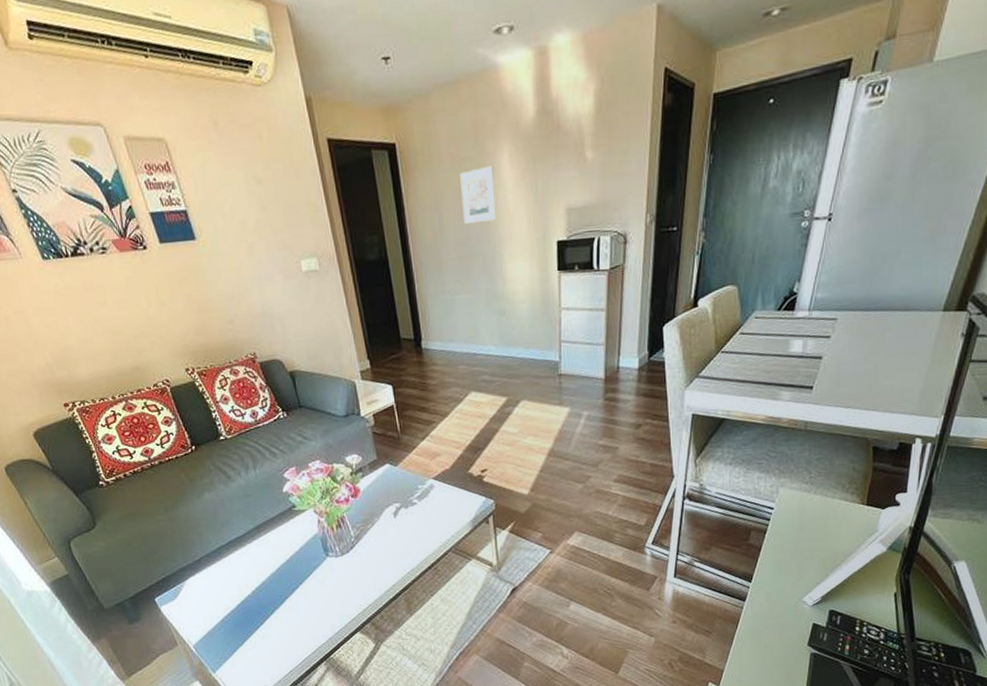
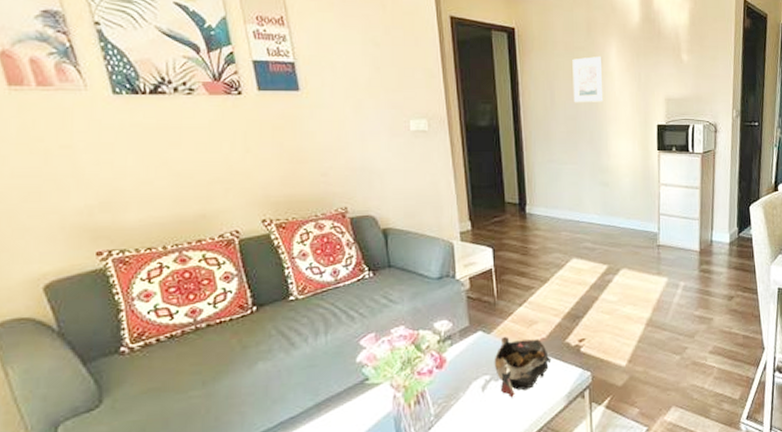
decorative bowl: none [402,468,456,523] -> present [494,336,551,398]

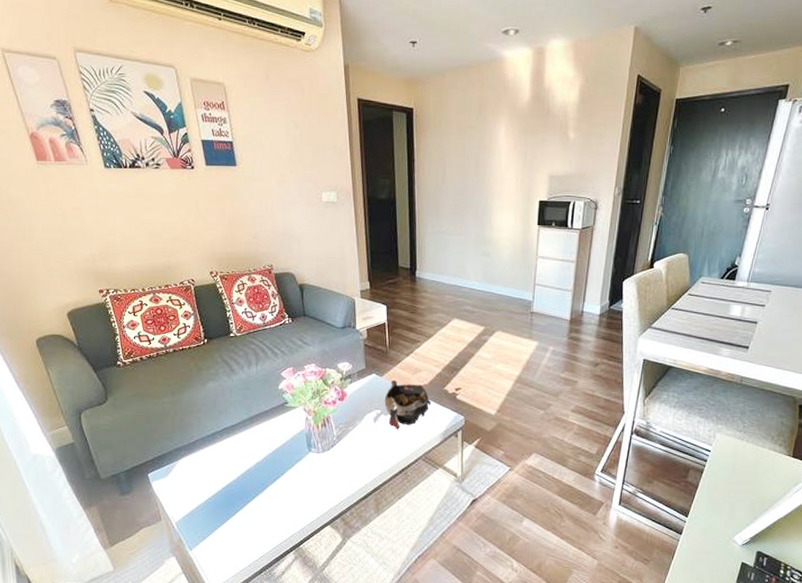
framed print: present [572,56,604,103] -> none [462,134,491,179]

